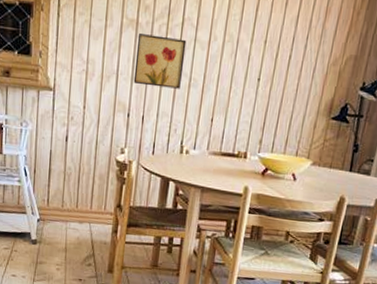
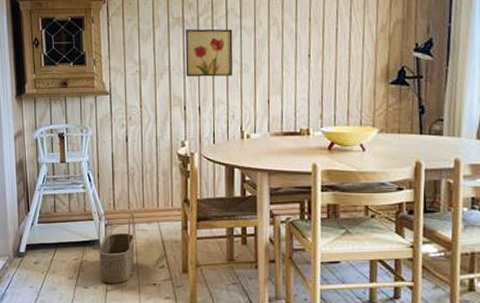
wicker basket: none [28,208,67,276] -> present [98,212,135,284]

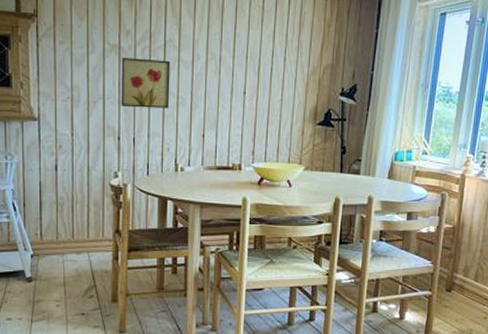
wicker basket: present [98,212,135,284] -> none [23,243,63,314]

